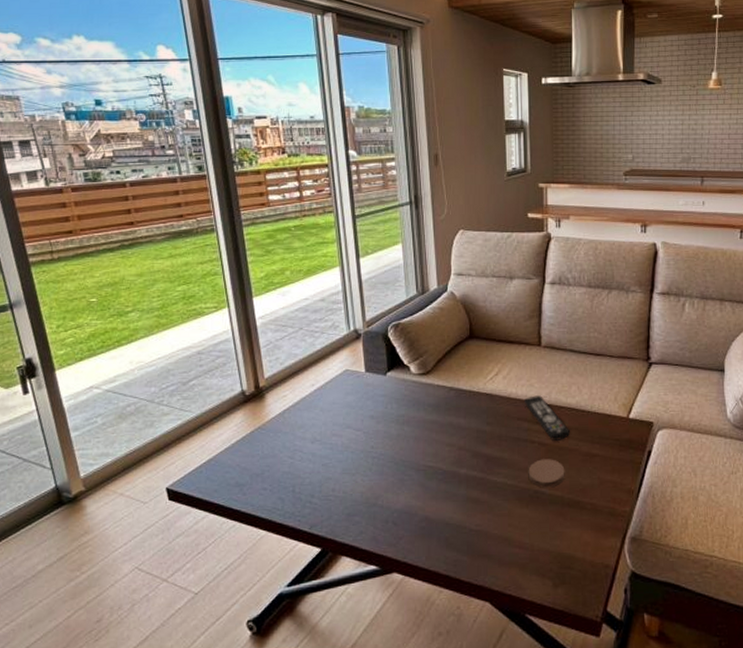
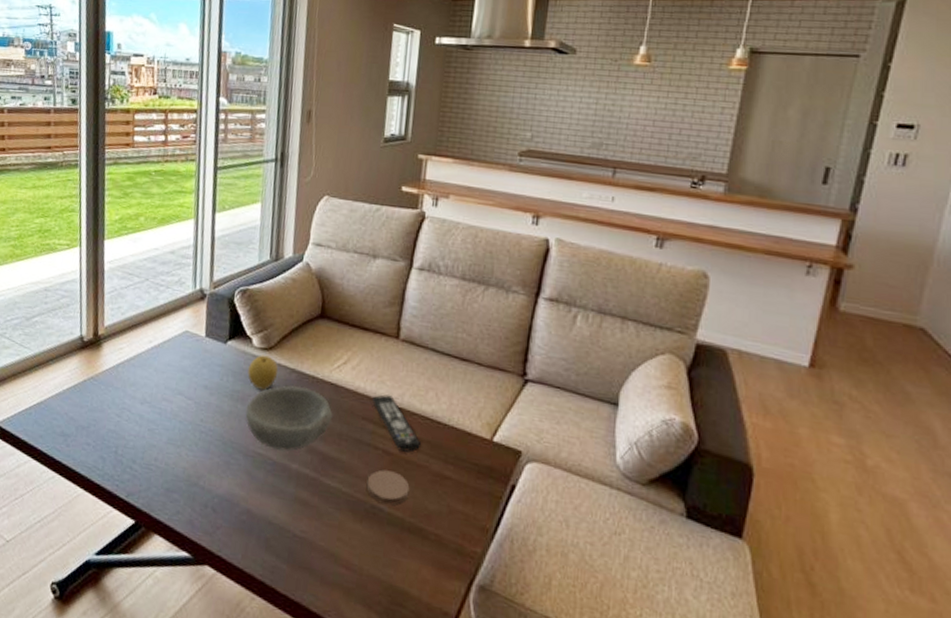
fruit: none [410,379,438,411] -> present [247,355,278,390]
bowl: none [412,401,492,460] -> present [245,385,333,451]

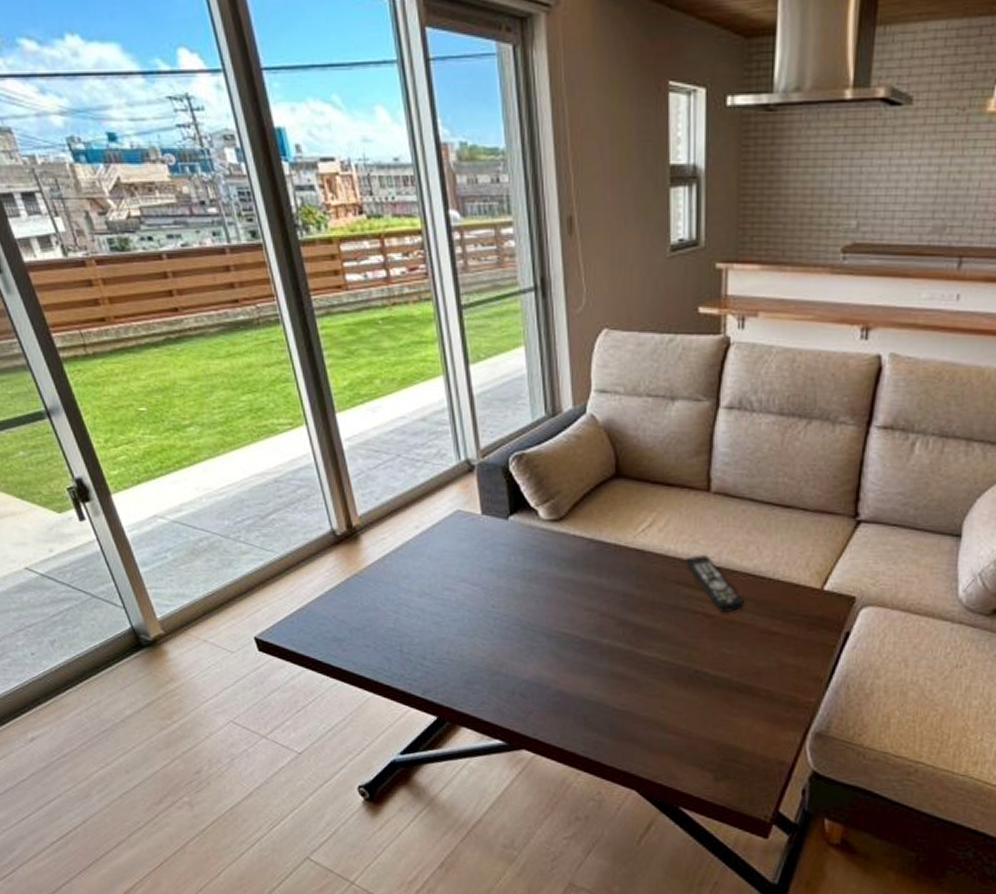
bowl: present [245,385,333,451] -> none [542,556,643,627]
fruit: present [247,355,278,390] -> none [538,527,574,566]
coaster: present [366,469,410,505] -> none [687,633,735,668]

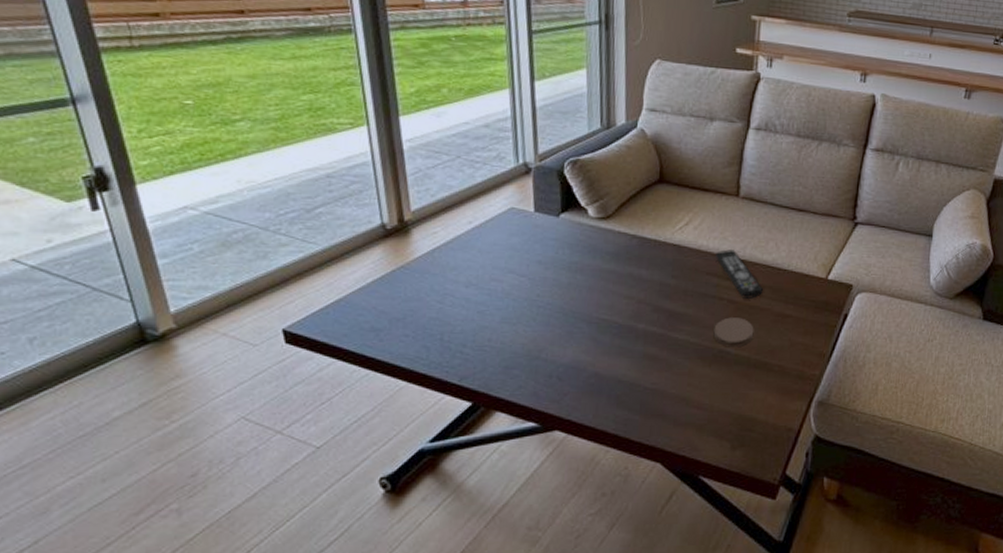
coaster: none [687,633,735,668] -> present [713,317,754,348]

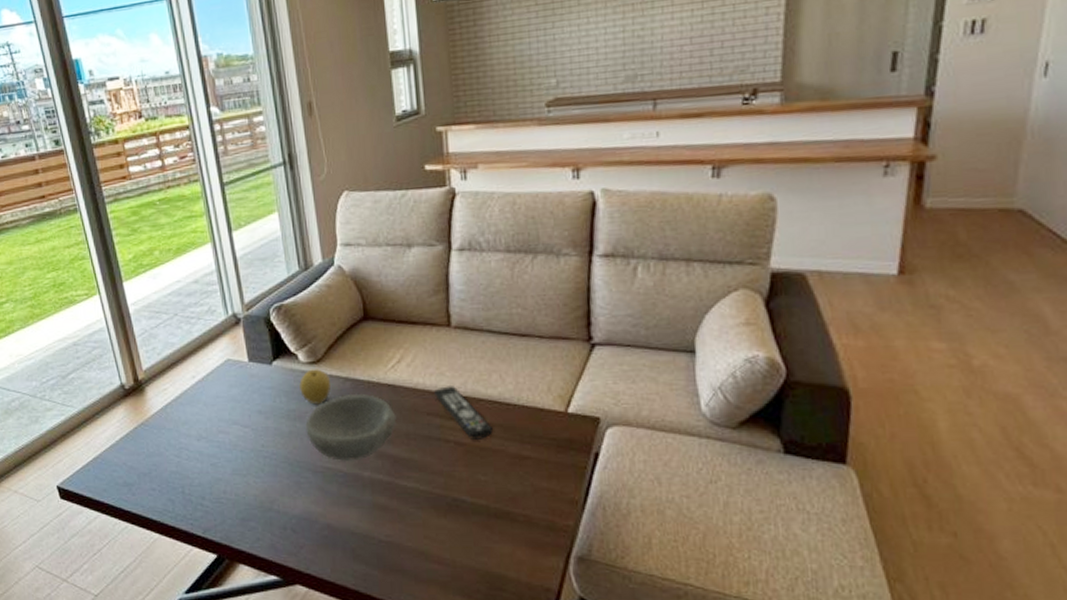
fruit: none [585,224,618,259] -> present [299,369,332,405]
bowl: none [586,250,677,313] -> present [305,393,397,461]
coaster: present [713,317,754,348] -> none [443,461,490,495]

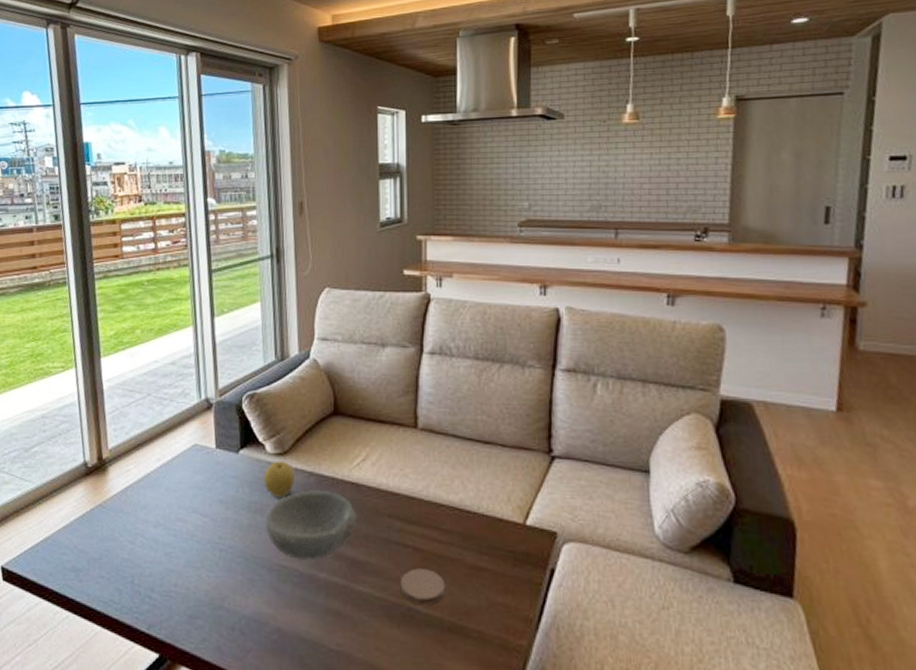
remote control: present [433,386,493,440] -> none [395,488,451,547]
coaster: none [443,461,490,495] -> present [400,568,445,606]

